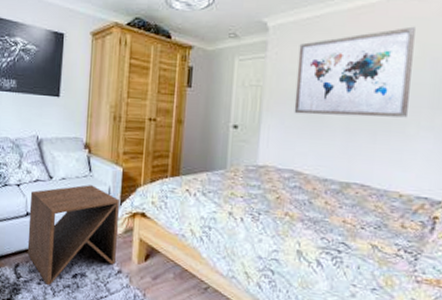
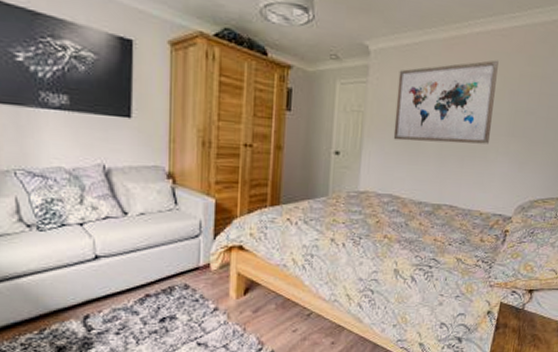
side table: present [27,185,119,286] -> none [98,219,213,335]

